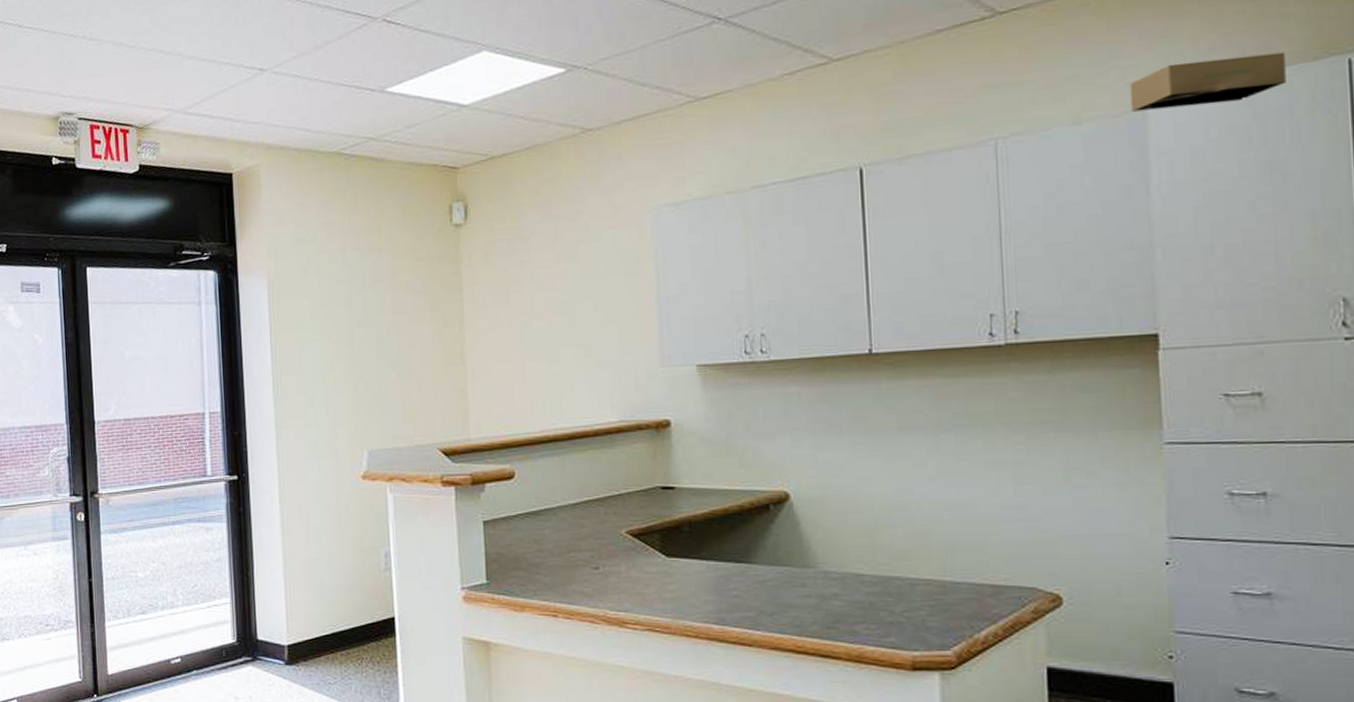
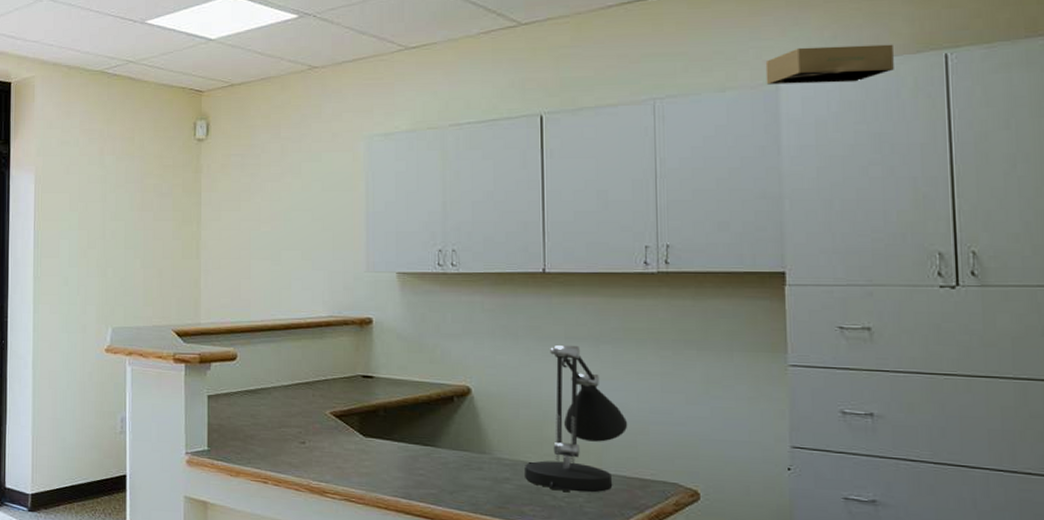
desk lamp: none [854,435,976,605] -> present [523,344,628,493]

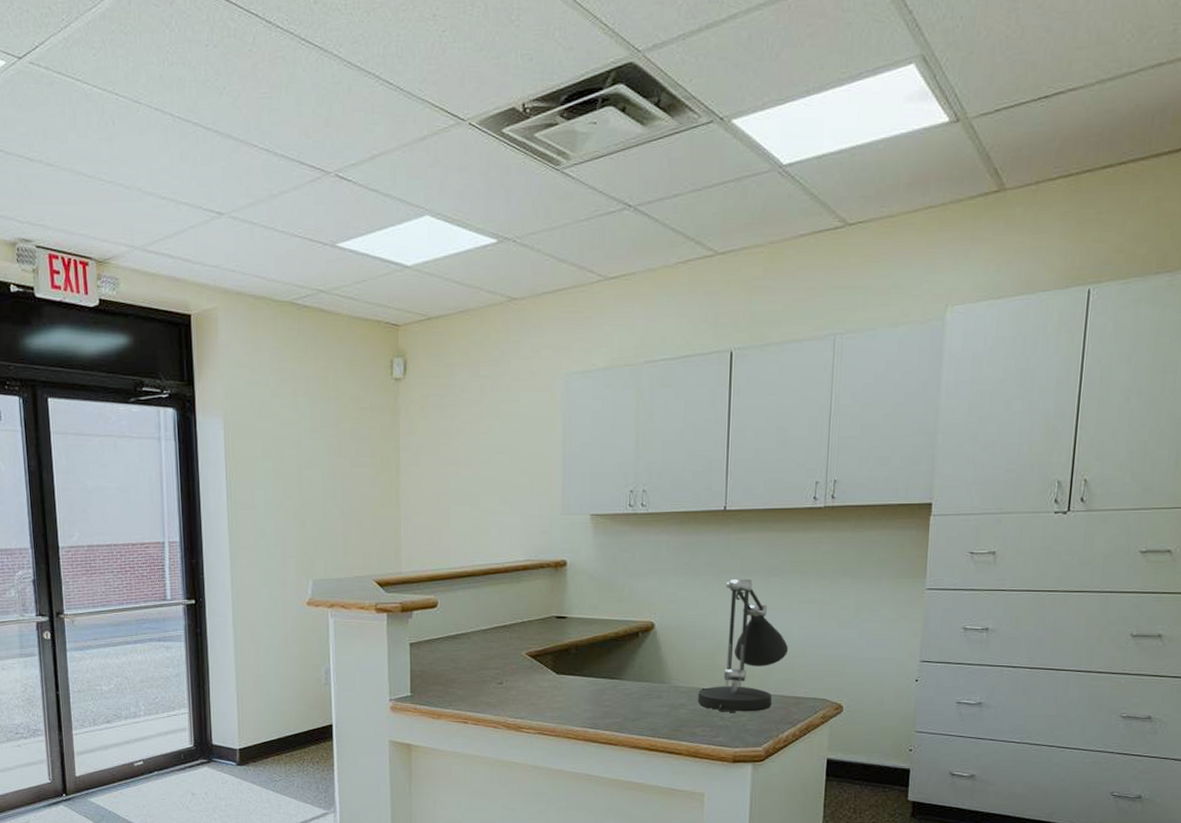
box: present [765,44,894,85] -> none [934,279,1047,320]

